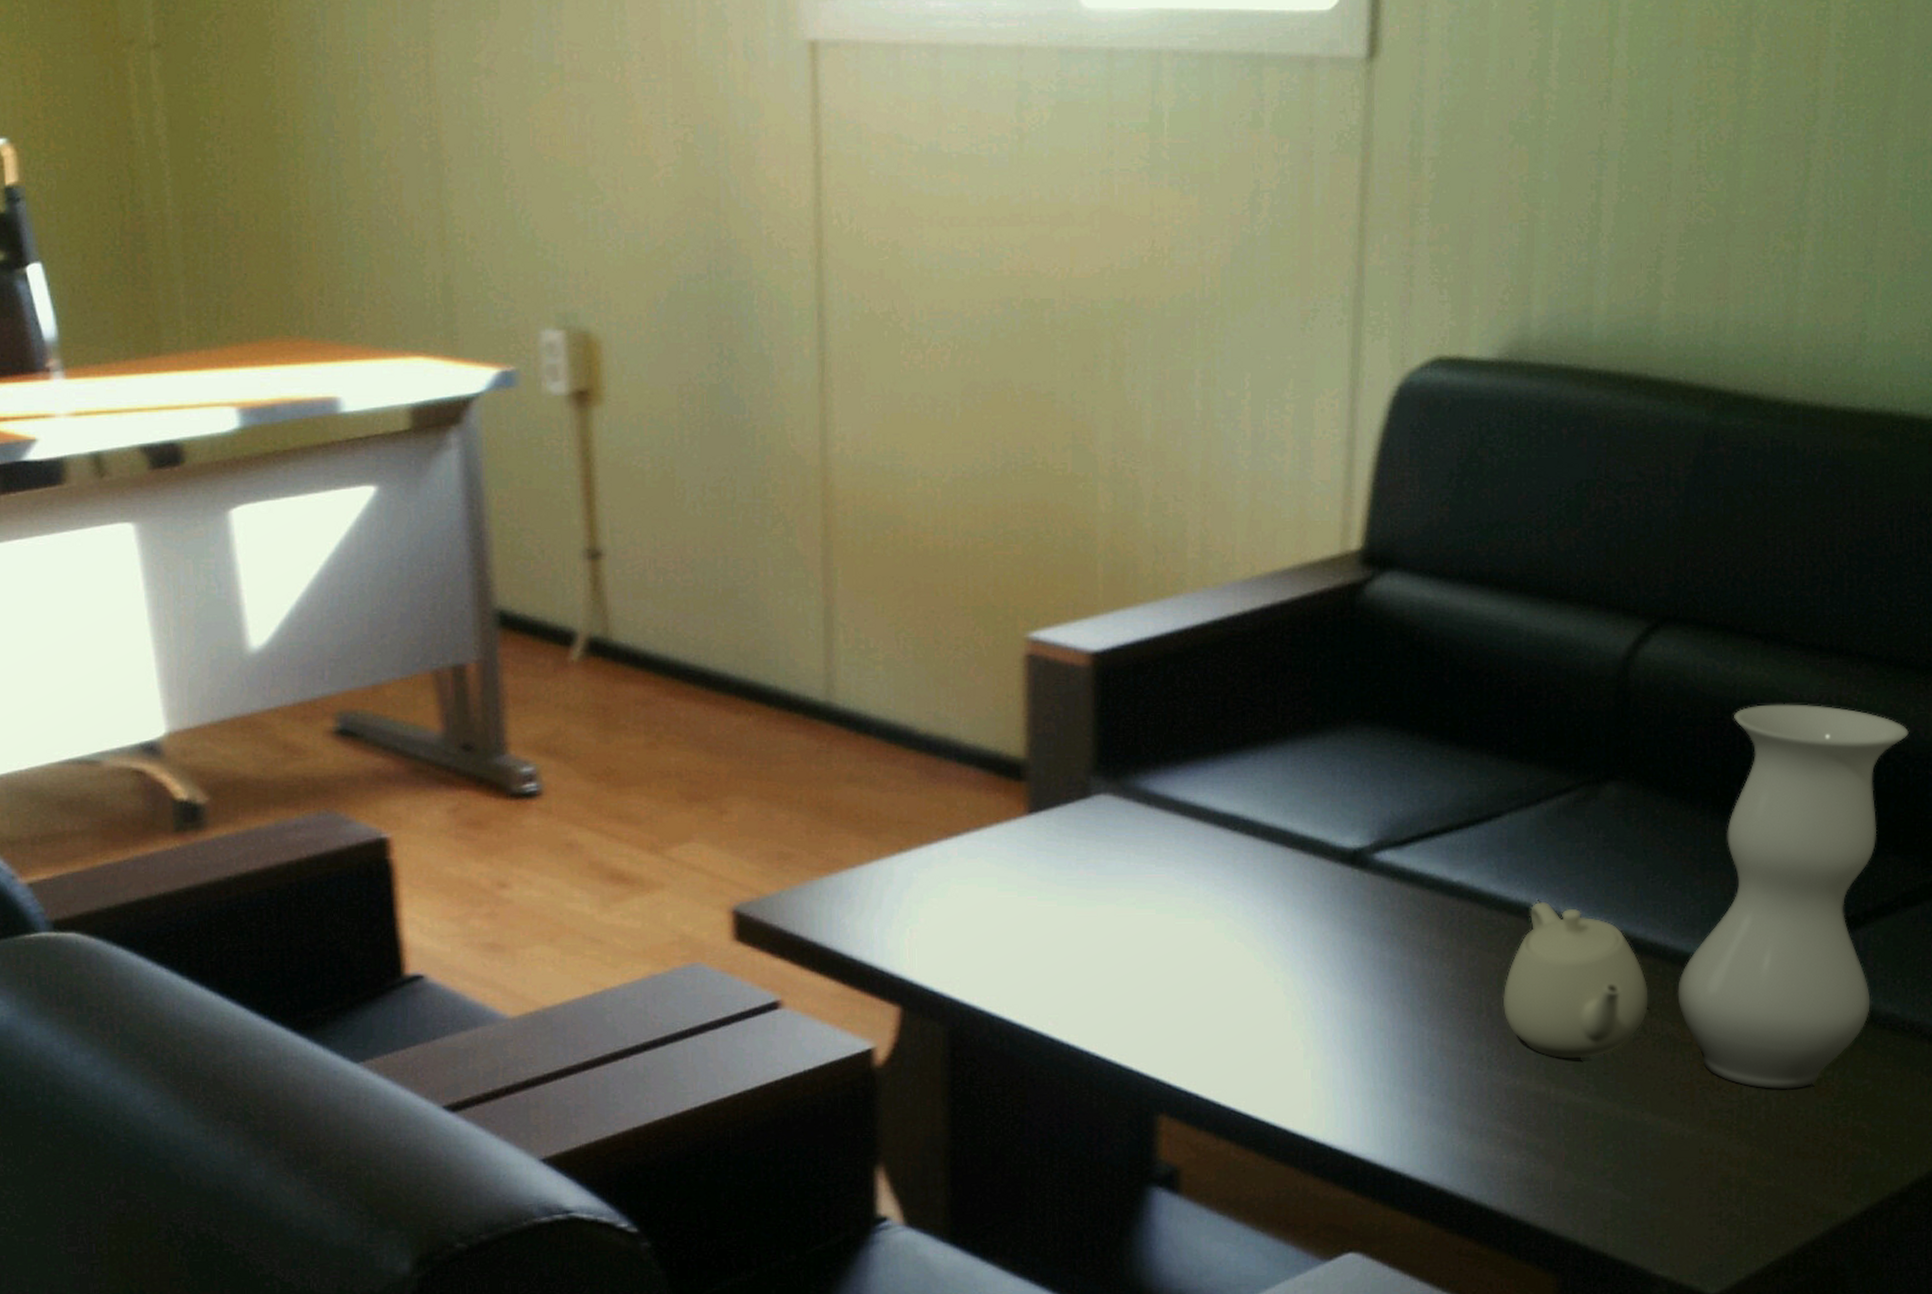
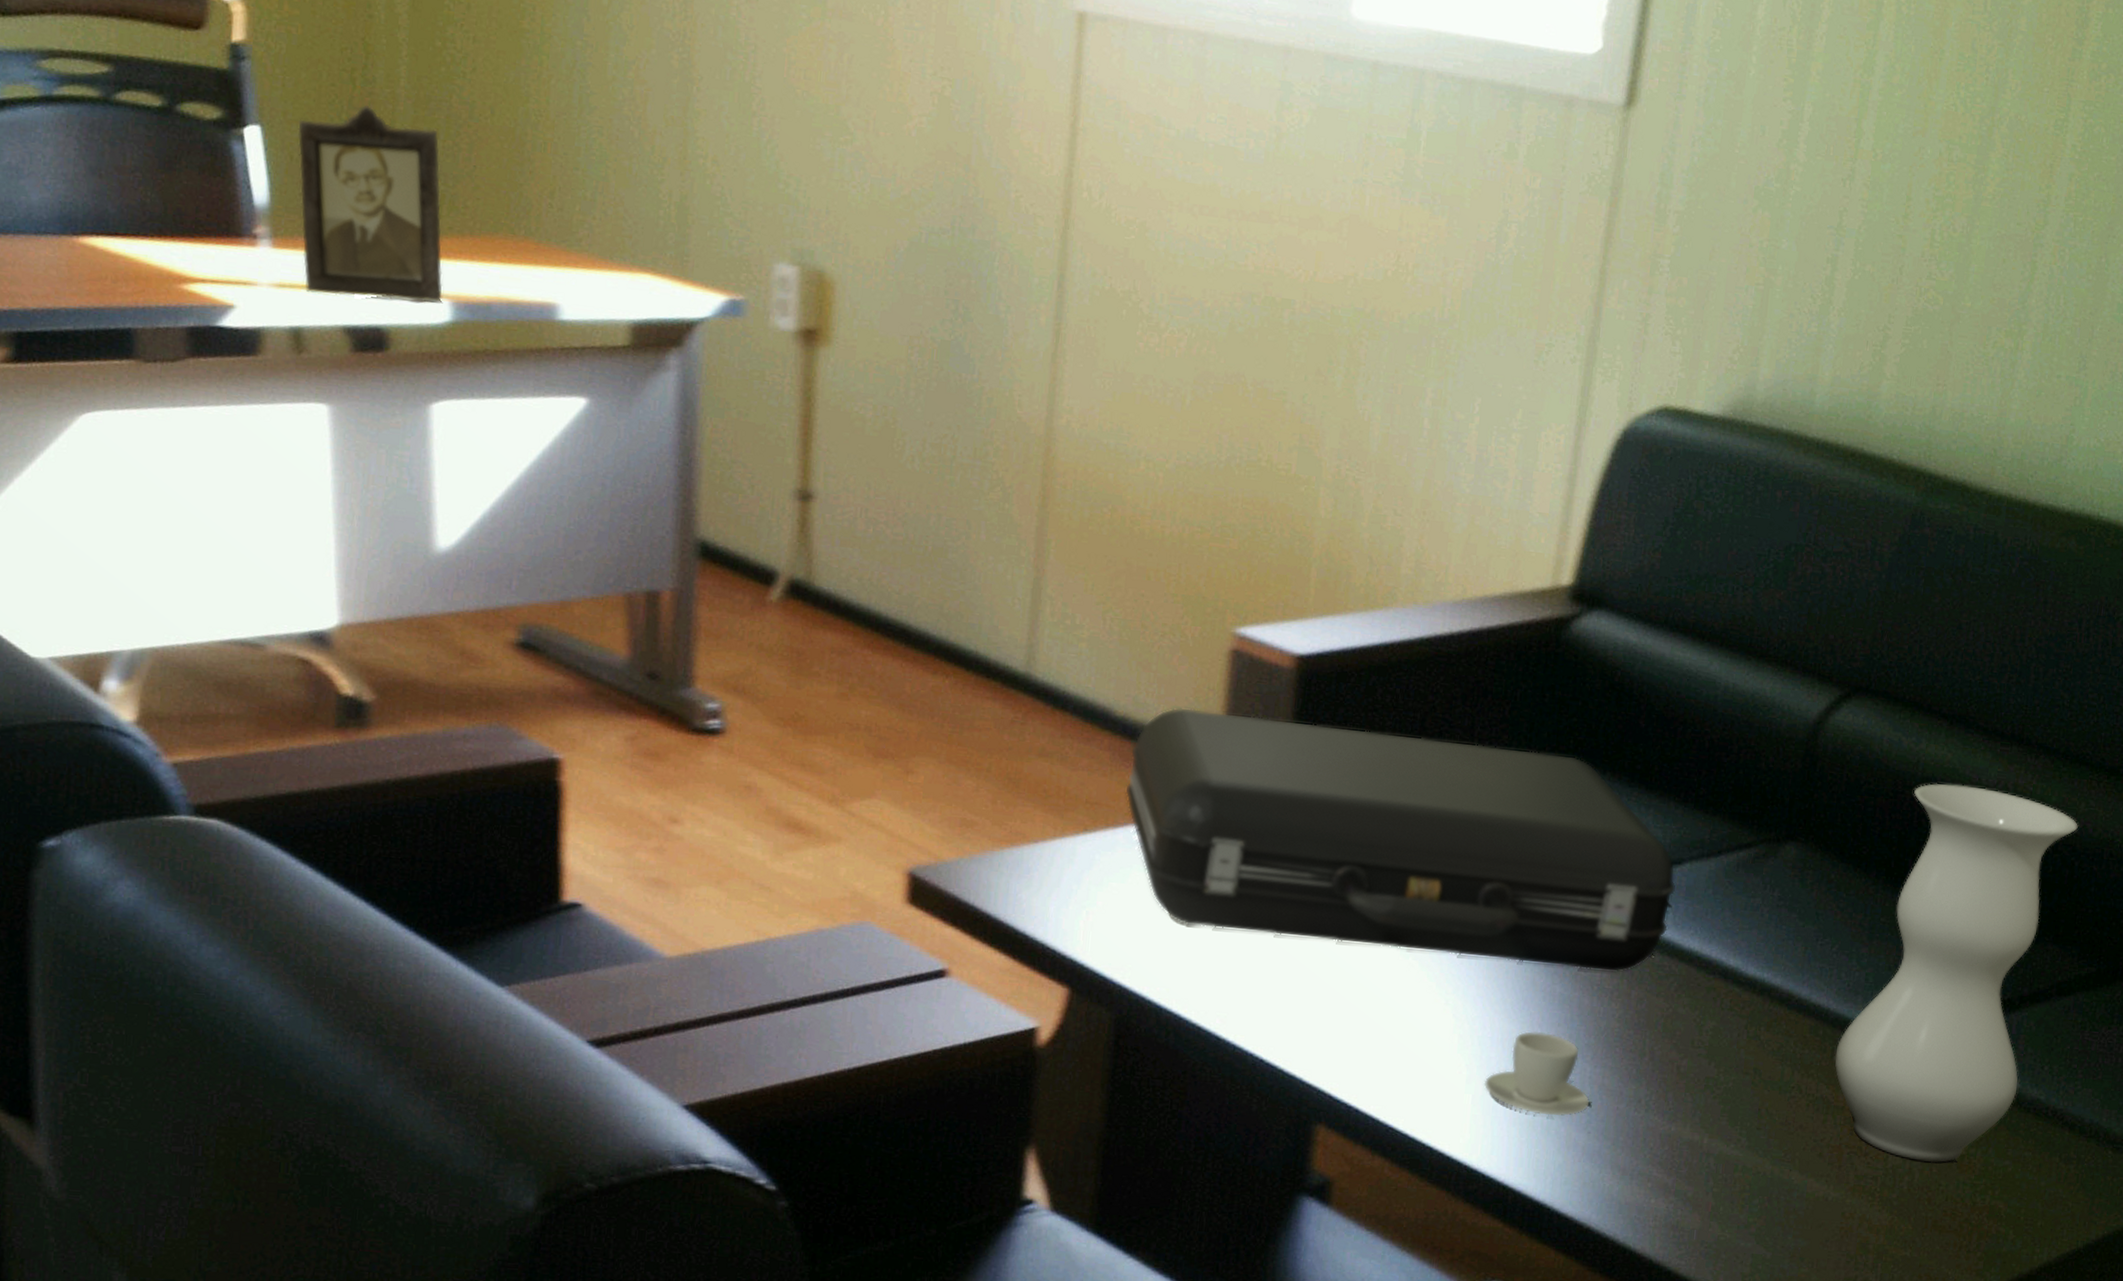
photo frame: none [76,230,229,417] -> present [298,105,443,302]
briefcase: none [936,717,1498,933] -> present [1125,707,1677,972]
teacup: none [1321,1000,1430,1083] -> present [1483,1032,1589,1117]
teapot: present [1502,901,1649,1059] -> none [1665,952,1808,1112]

